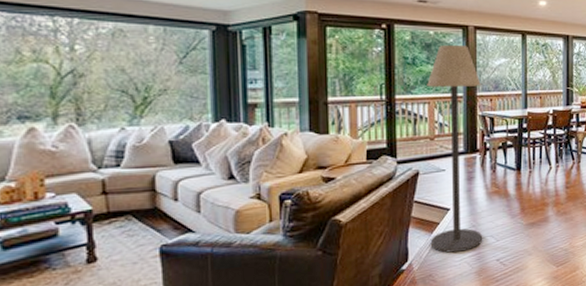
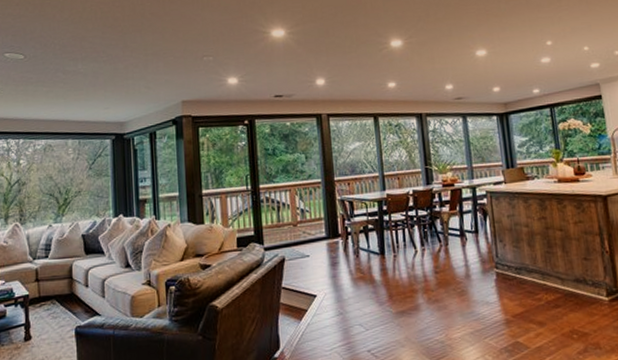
floor lamp: present [427,44,483,253] -> none [287,133,352,342]

